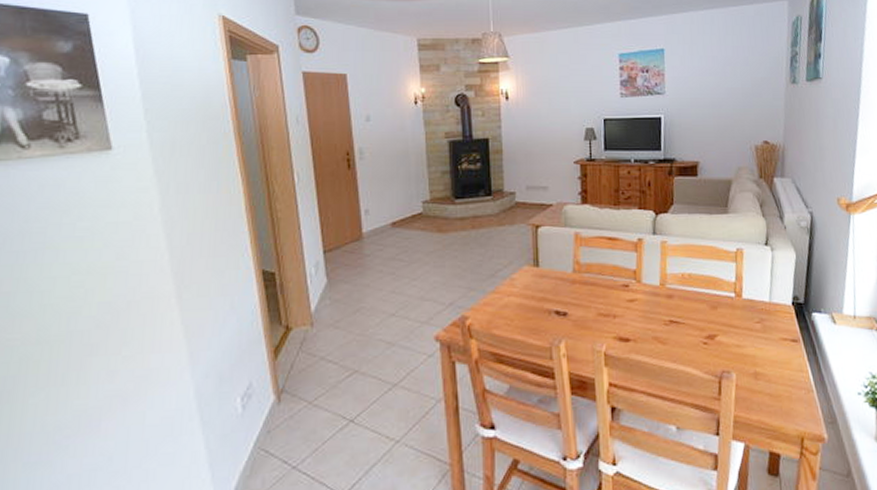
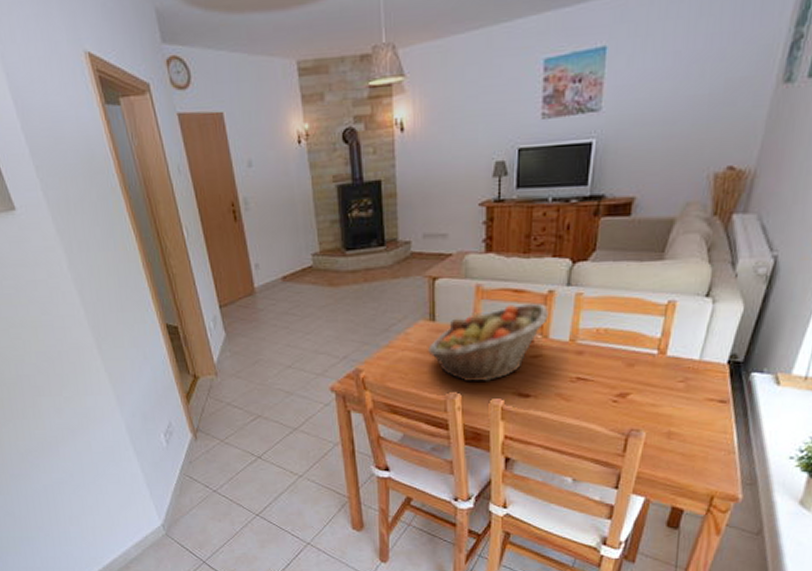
fruit basket: none [533,250,641,327] -> present [428,303,550,381]

